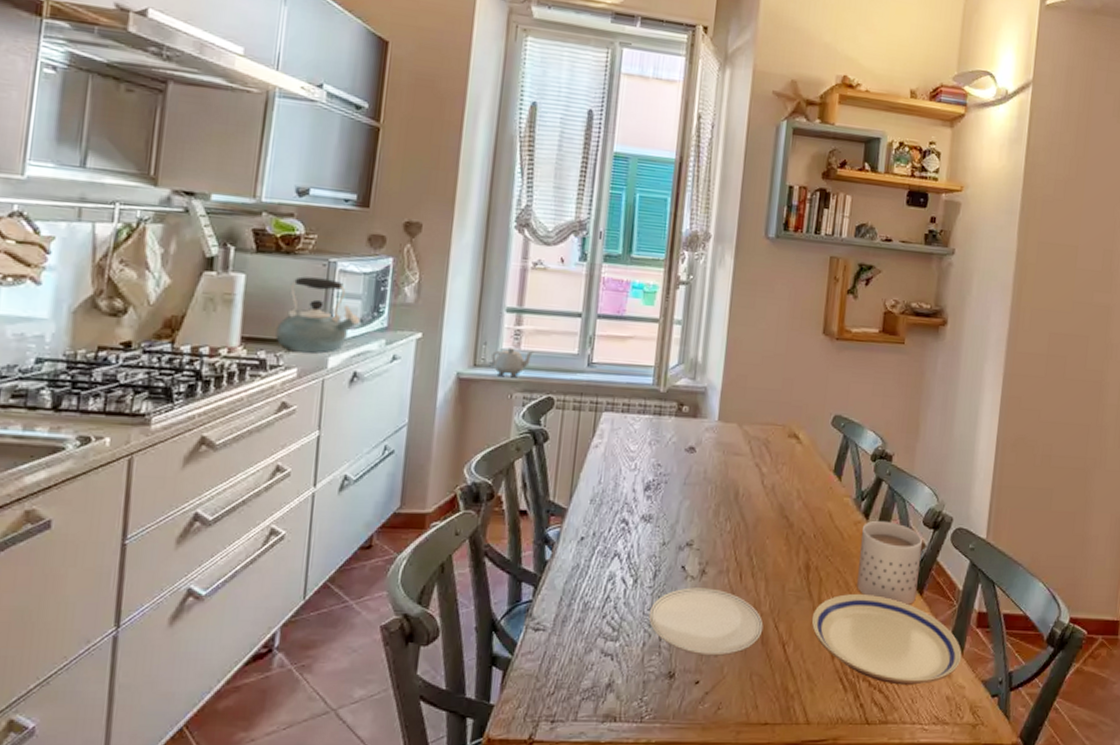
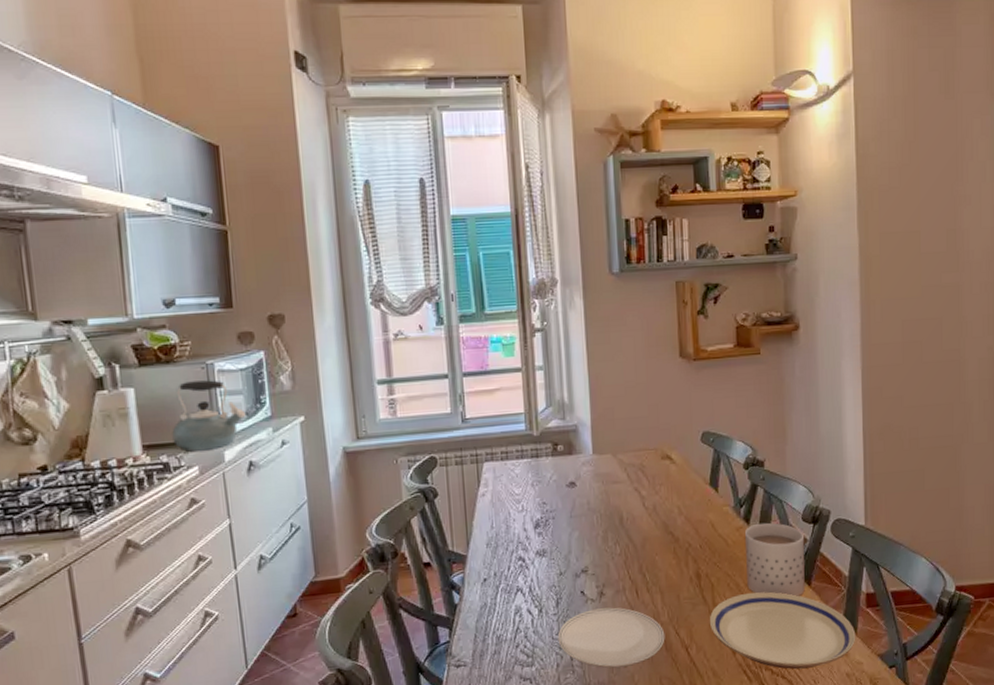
teapot: present [489,348,535,378] -> none [371,417,411,445]

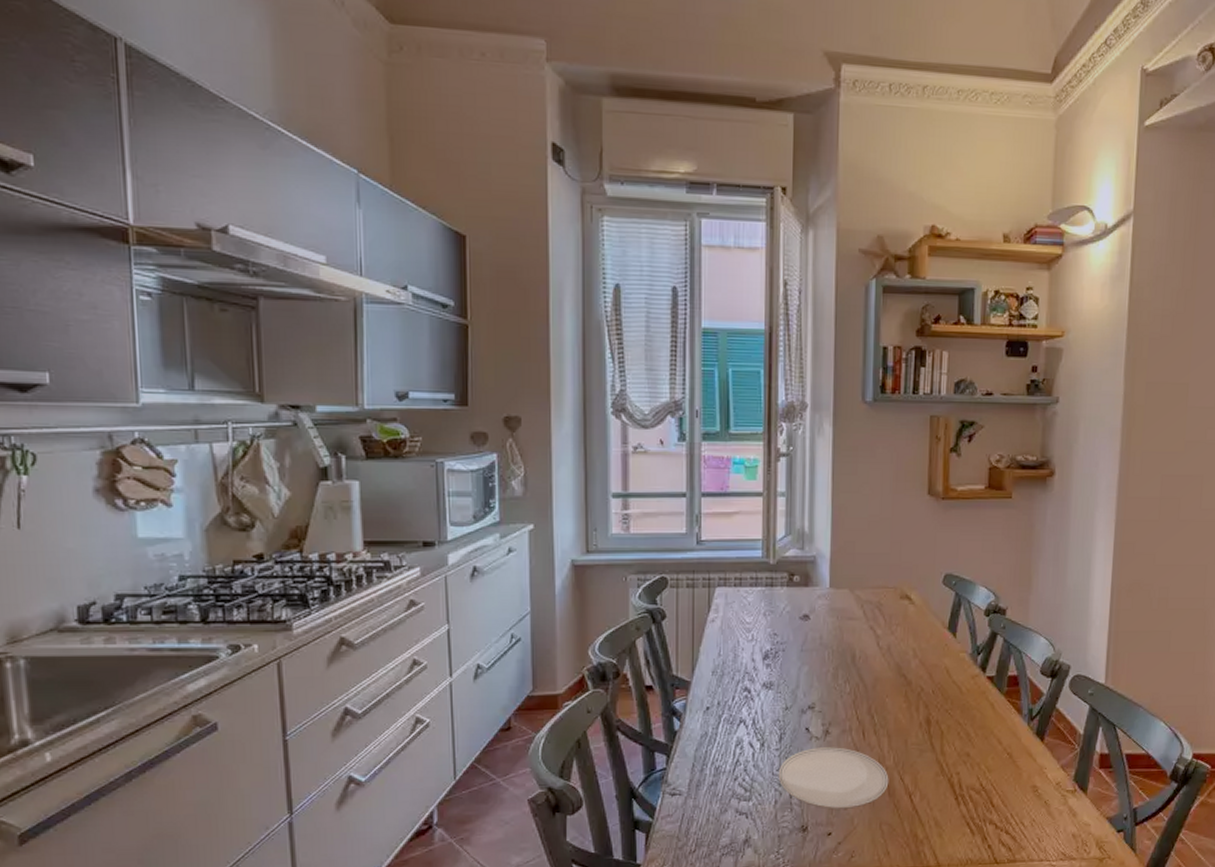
kettle: present [172,380,246,452] -> none [395,479,473,552]
plate: present [709,591,856,670] -> none [935,744,1086,826]
mug: present [744,523,805,597] -> none [978,672,1042,751]

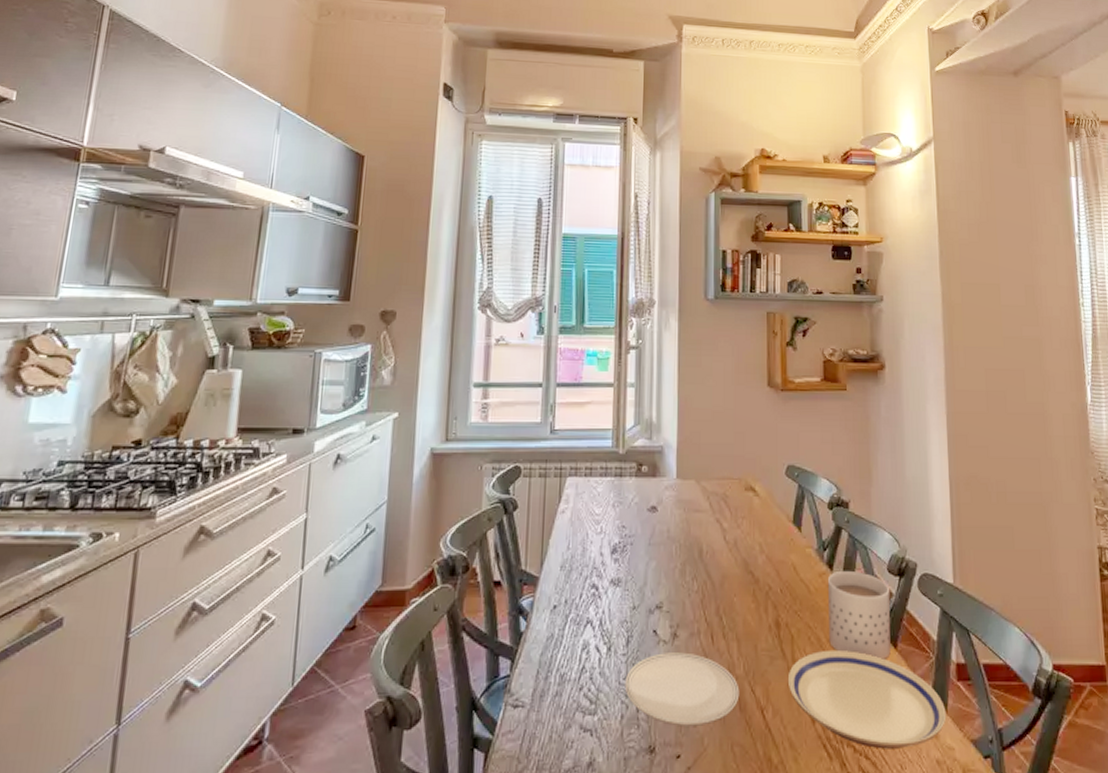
plate: none [935,744,1086,826] -> present [787,651,947,749]
mug: none [978,672,1042,751] -> present [827,570,891,659]

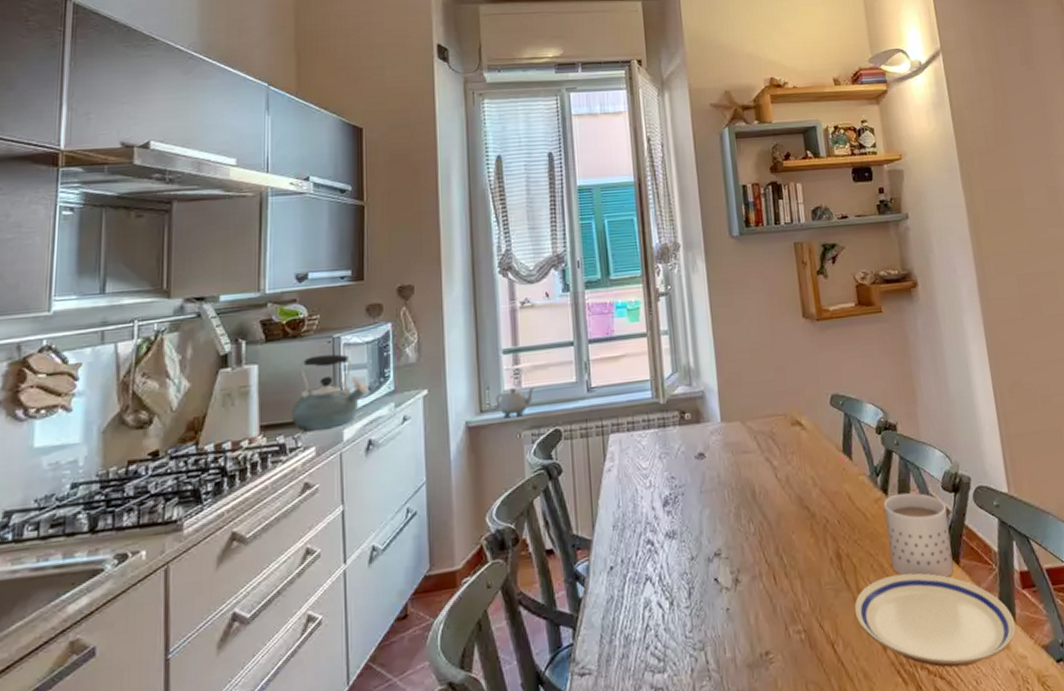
kettle: none [268,368,343,439] -> present [292,354,369,431]
teapot: none [460,421,501,450] -> present [494,387,535,419]
plate: present [624,652,740,726] -> none [691,596,809,672]

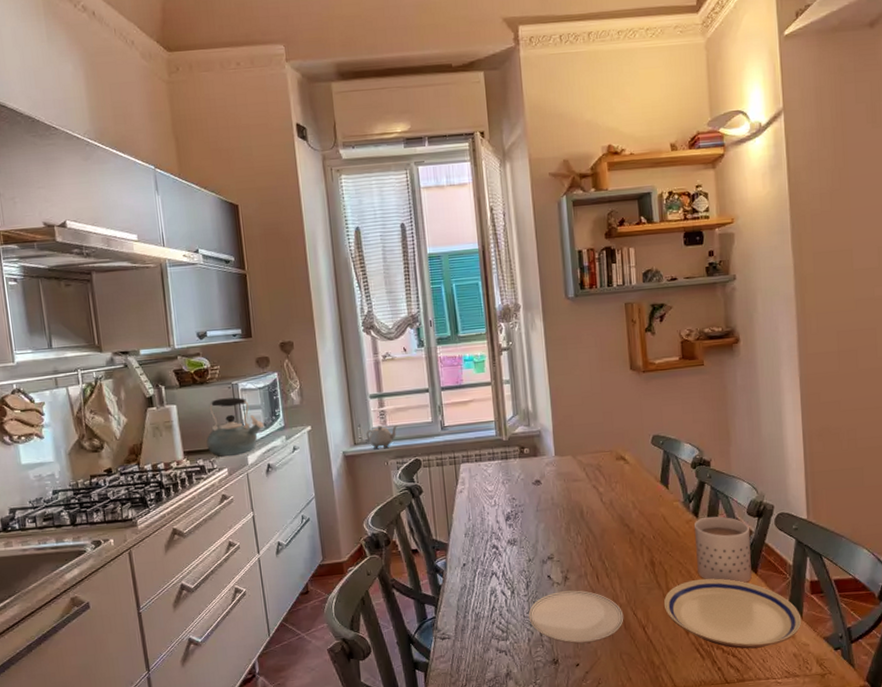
plate: none [691,596,809,672] -> present [528,590,624,644]

